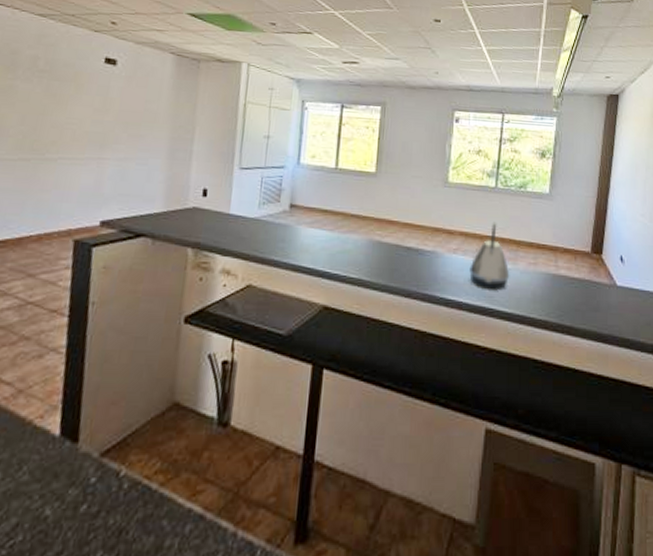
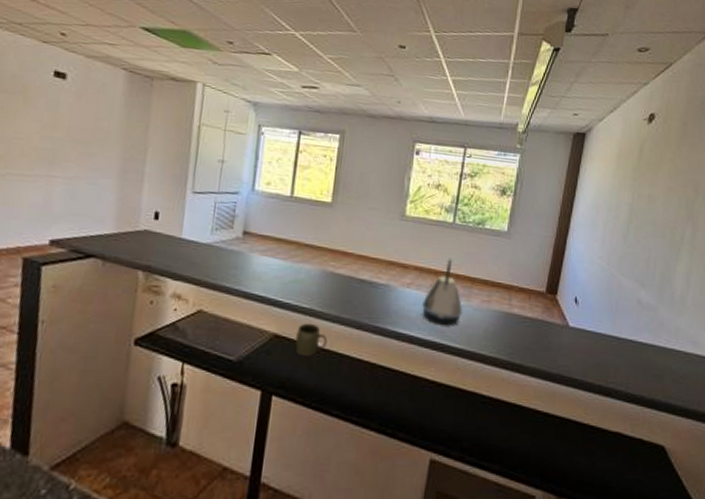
mug: none [344,293,377,328] -> present [295,323,328,357]

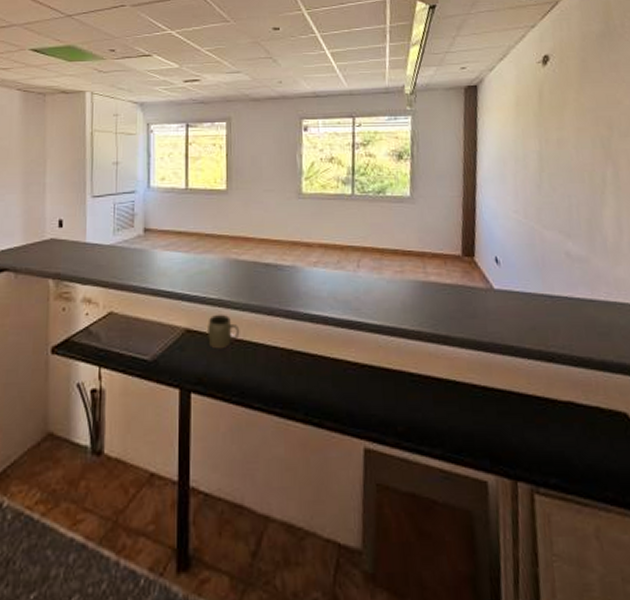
kettle: present [422,257,463,325] -> none [332,230,376,301]

